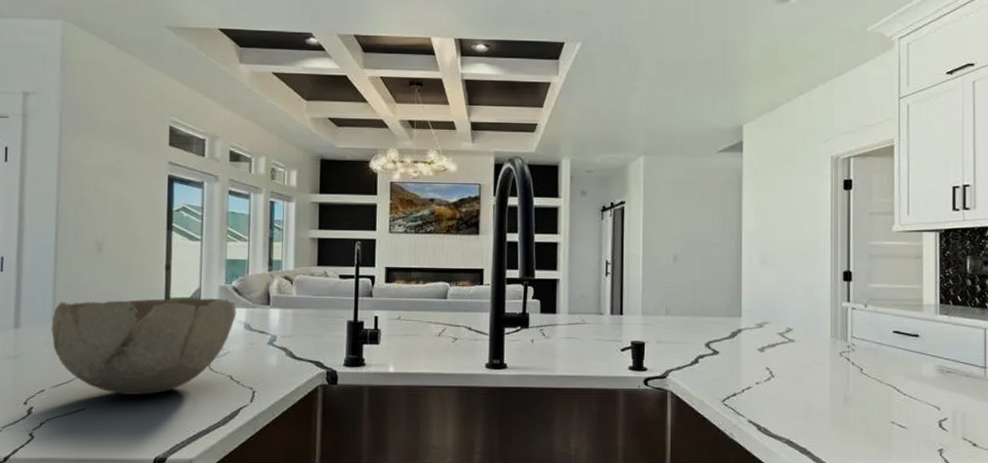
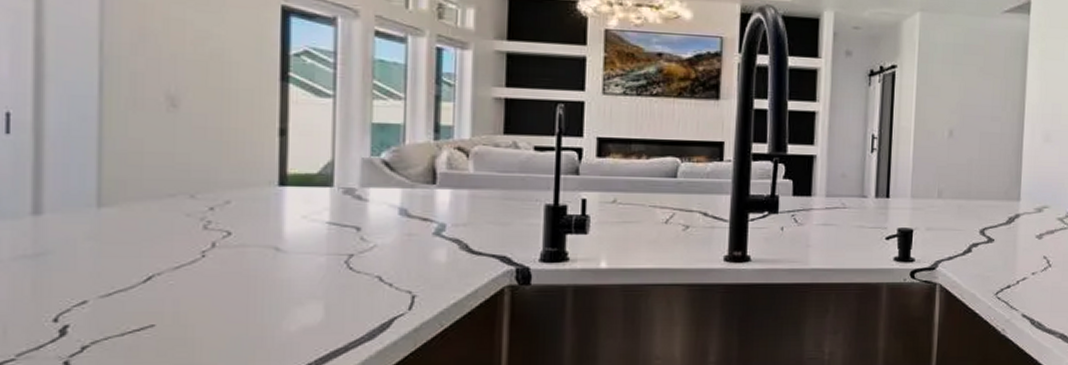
bowl: present [51,298,237,395] -> none [96,174,388,304]

